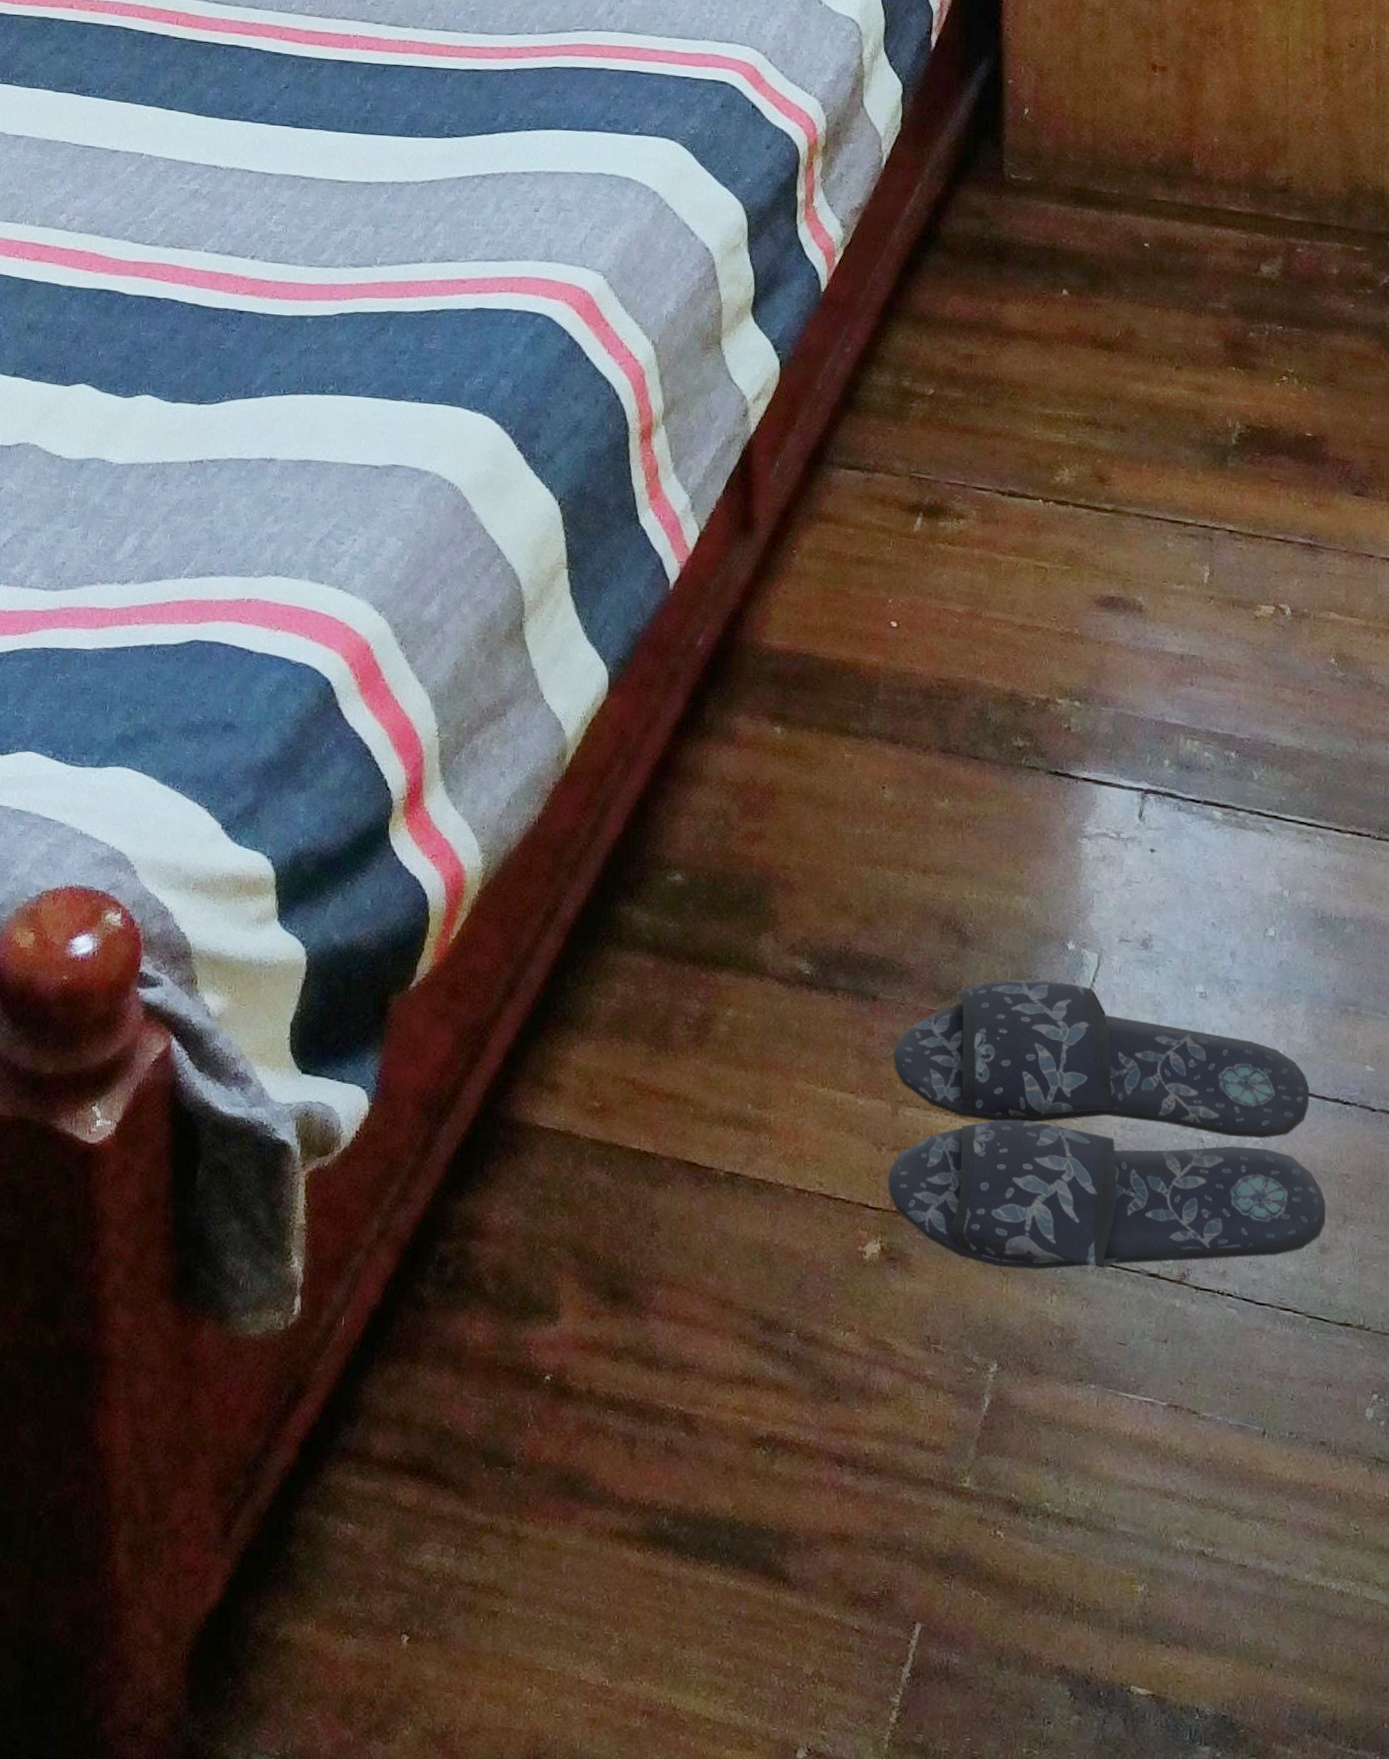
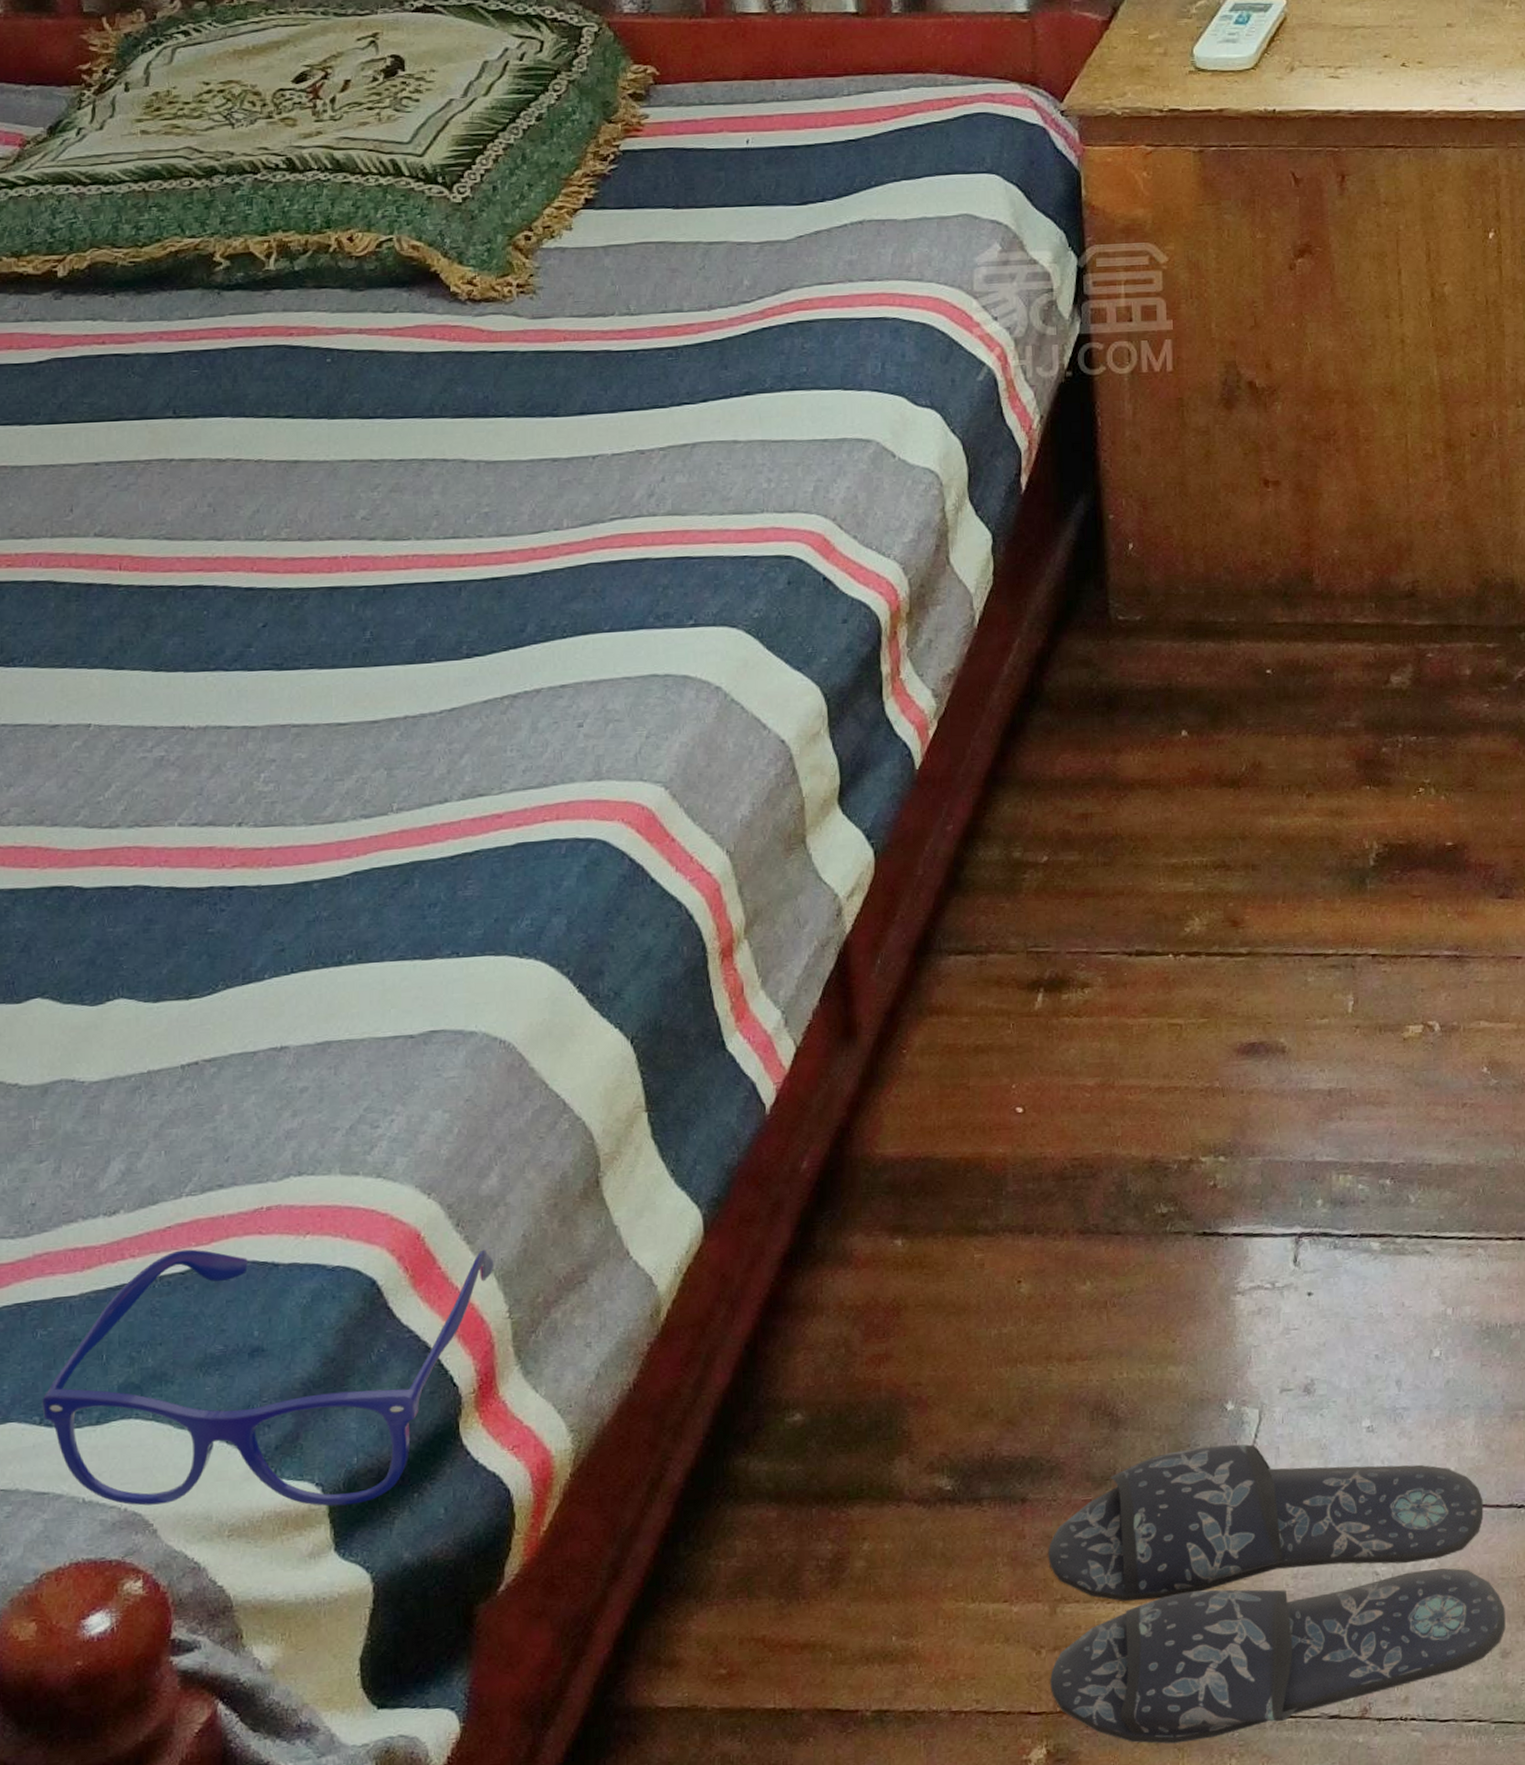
eyeglasses: none [55,624,429,882] -> present [42,1249,494,1507]

